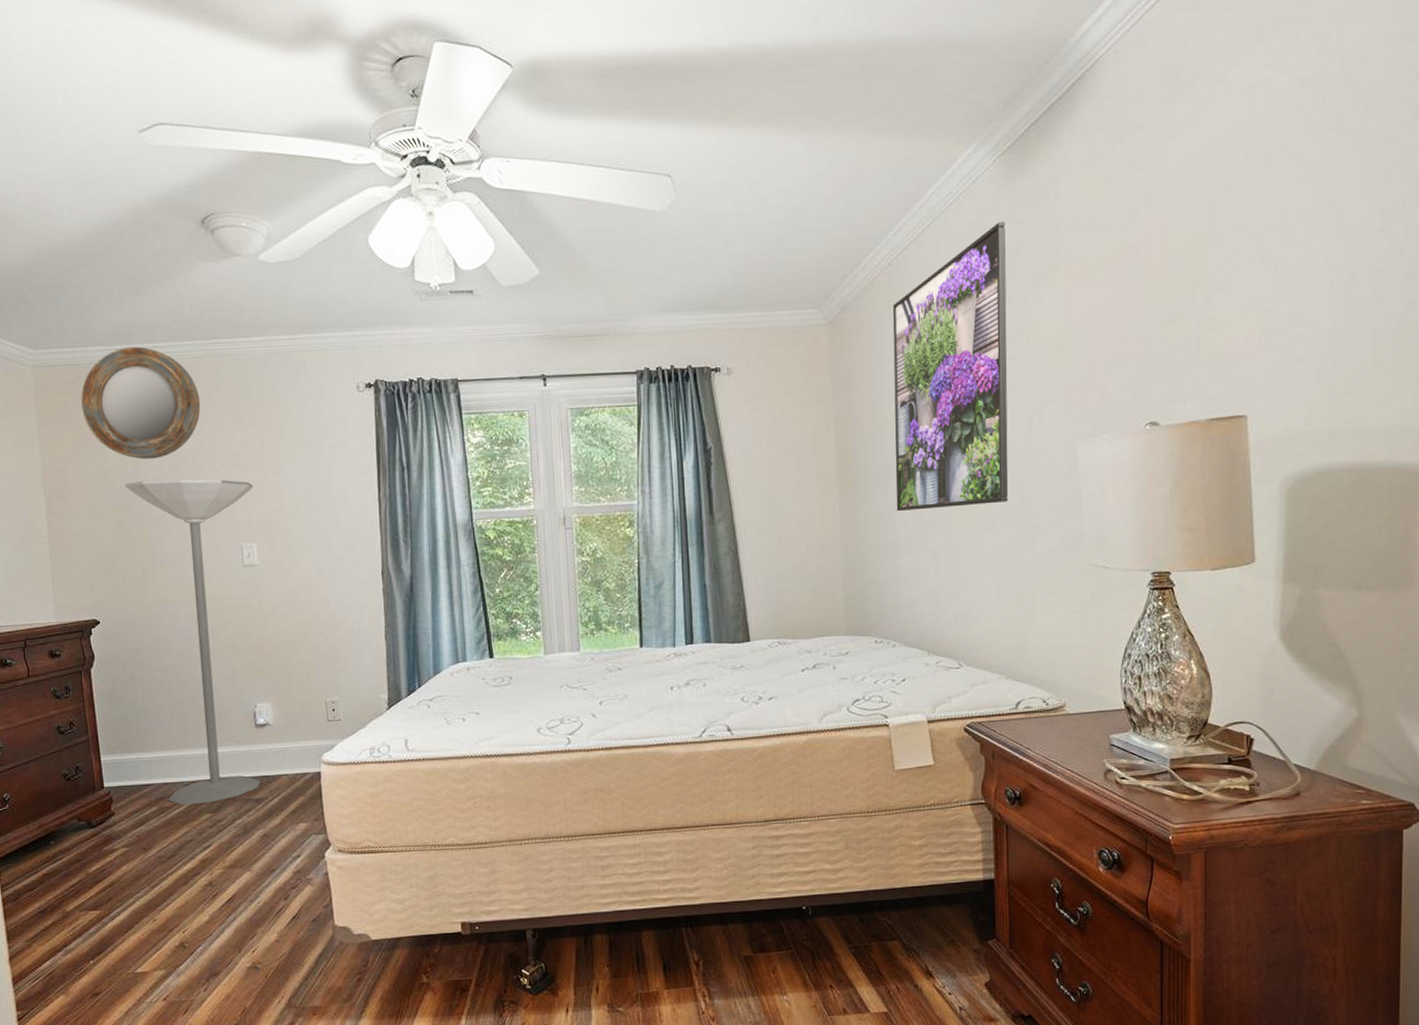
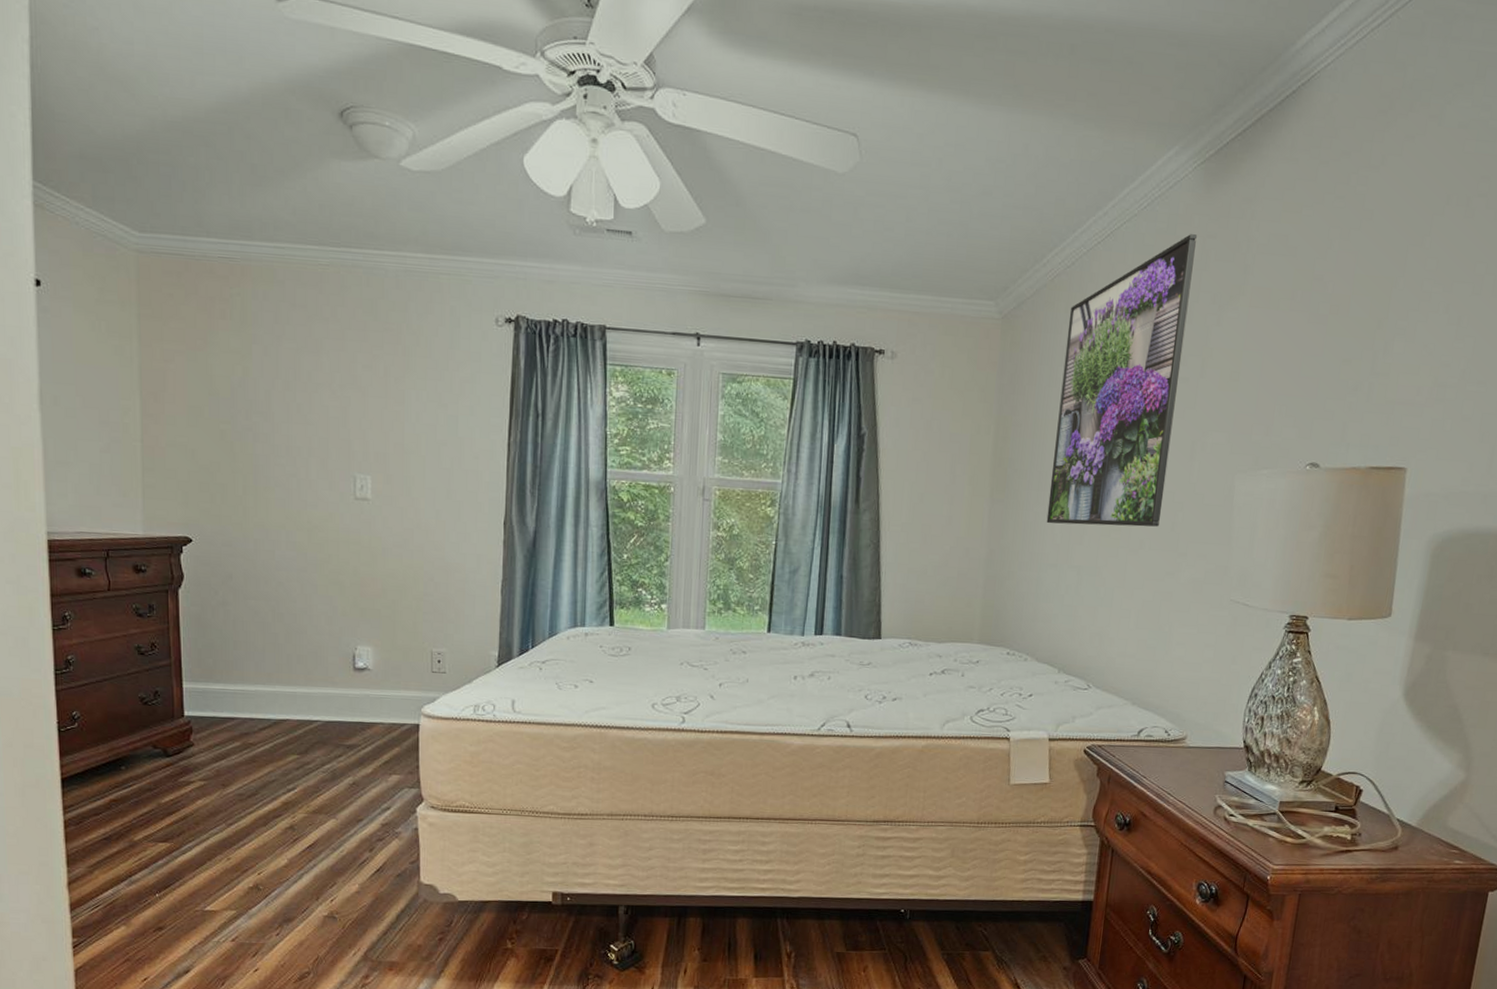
home mirror: present [81,346,201,459] -> none [189,243,322,371]
floor lamp: present [124,479,260,806] -> none [230,392,374,744]

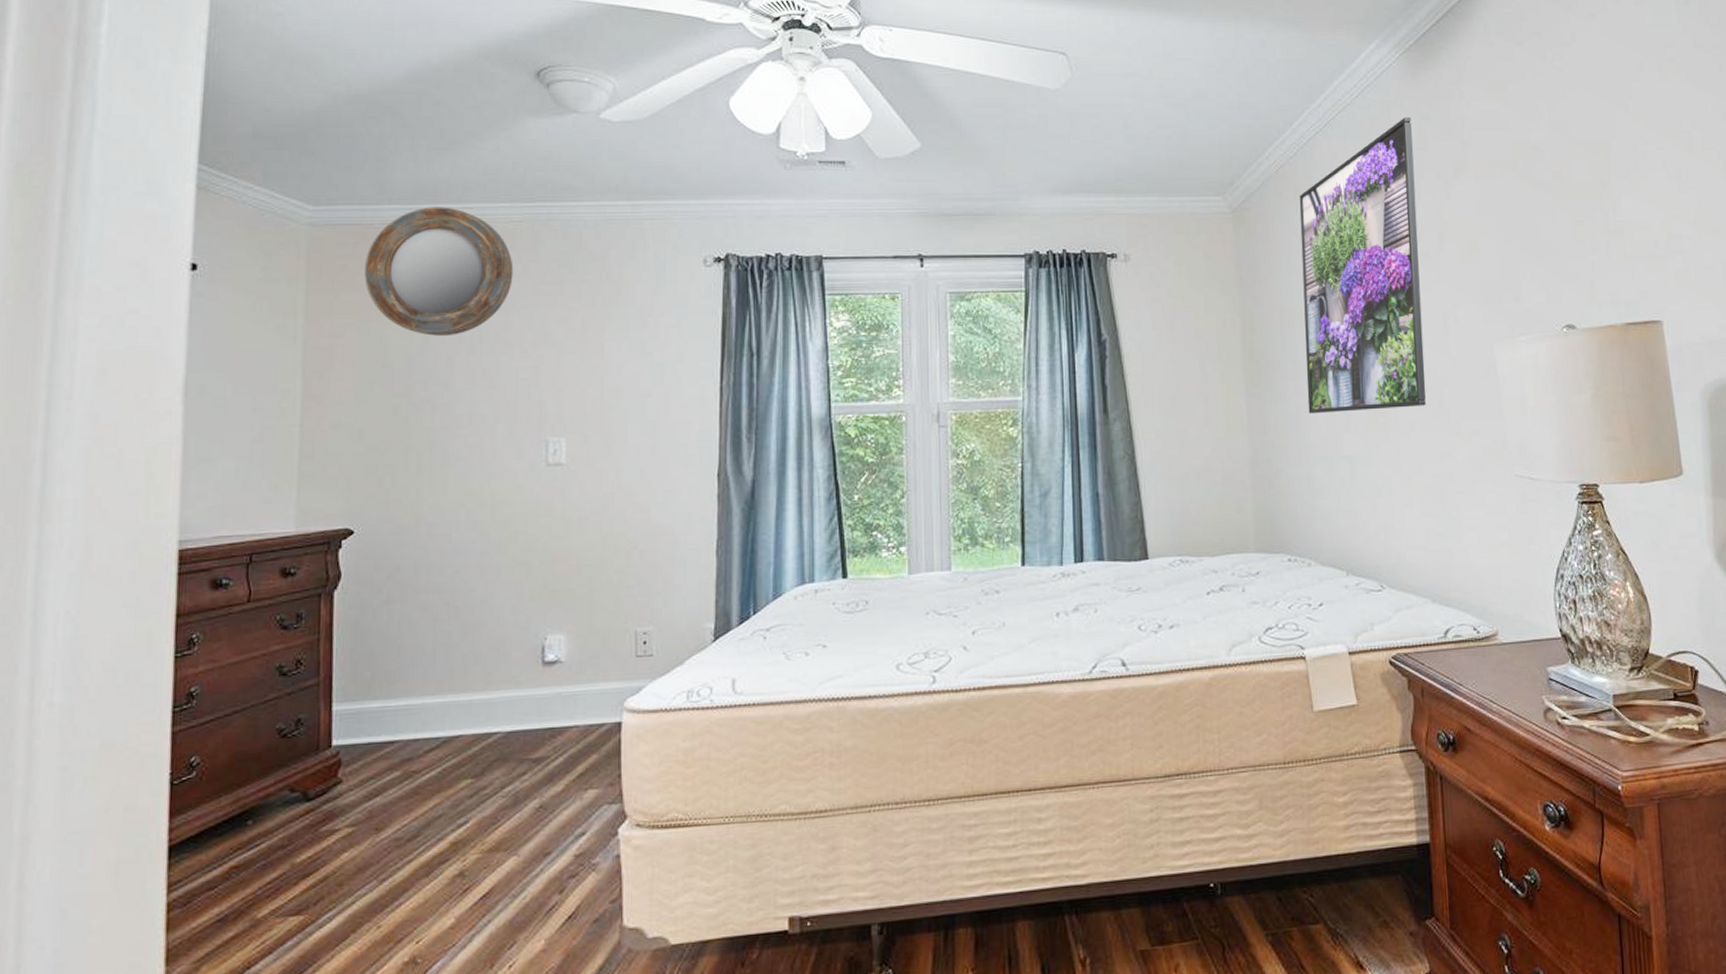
home mirror: none [189,243,322,371] -> present [364,207,514,336]

